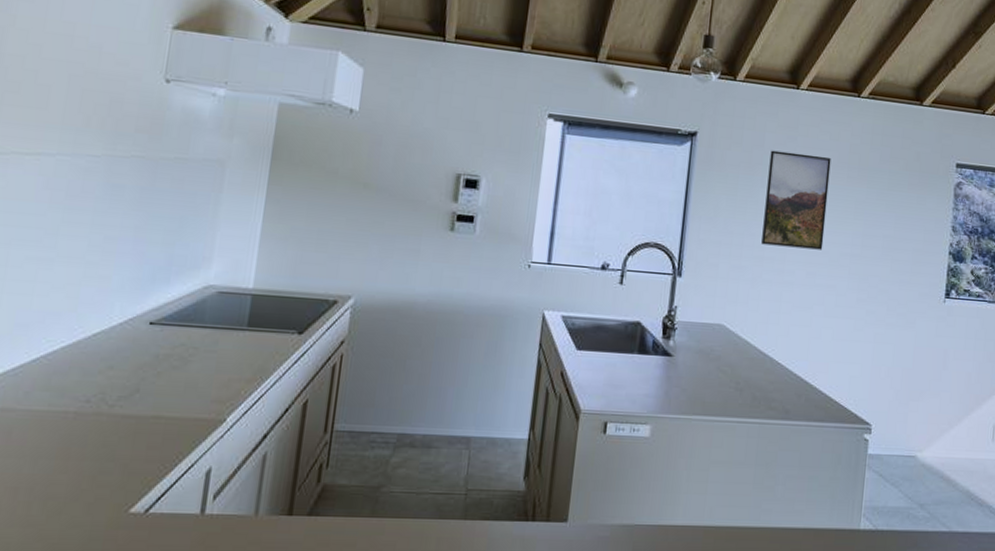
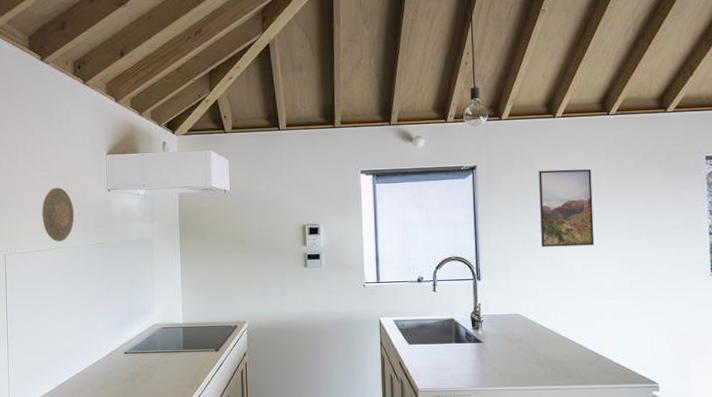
decorative plate: none [44,62,104,145] -> present [42,187,75,242]

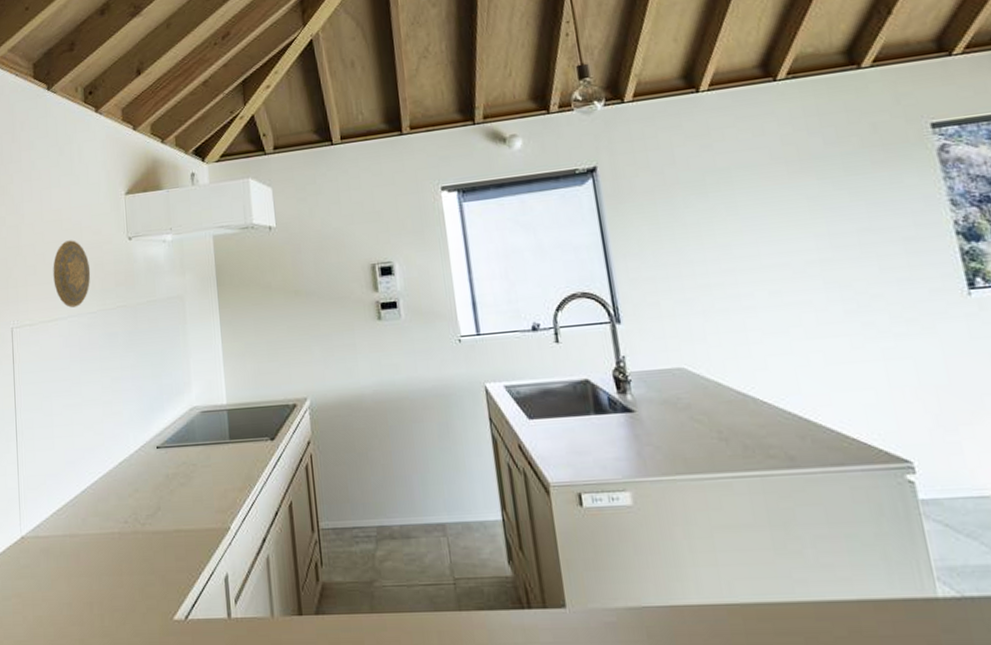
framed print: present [538,169,595,247] -> none [685,157,782,271]

